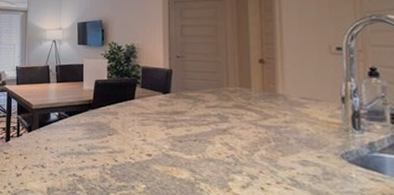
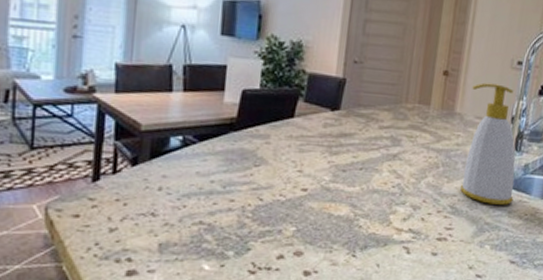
soap bottle: none [291,67,363,182] -> present [460,82,515,205]

